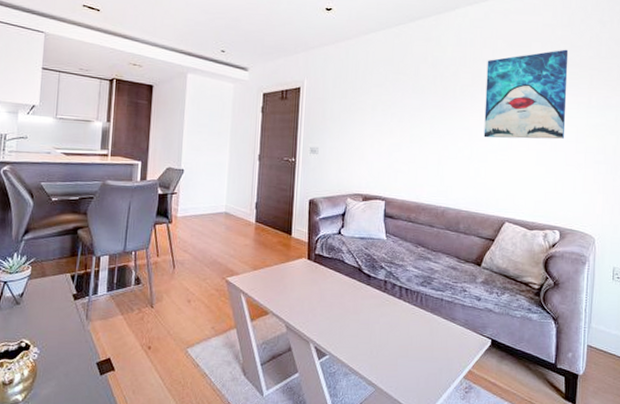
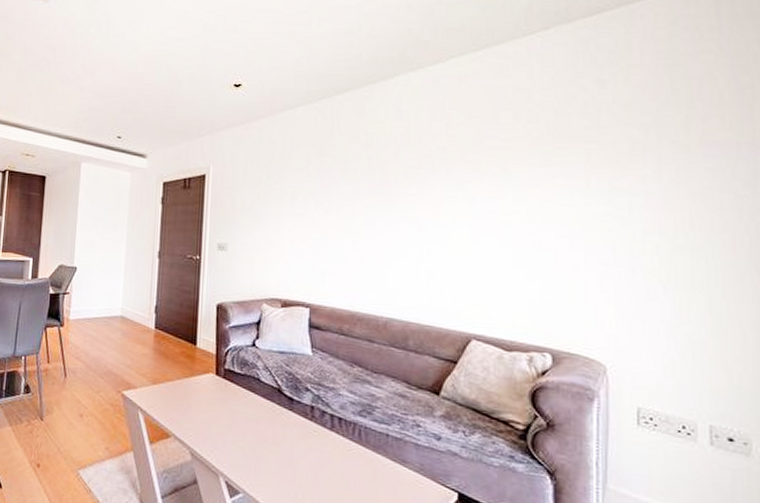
wall art: present [483,49,569,140] -> none [437,118,553,234]

